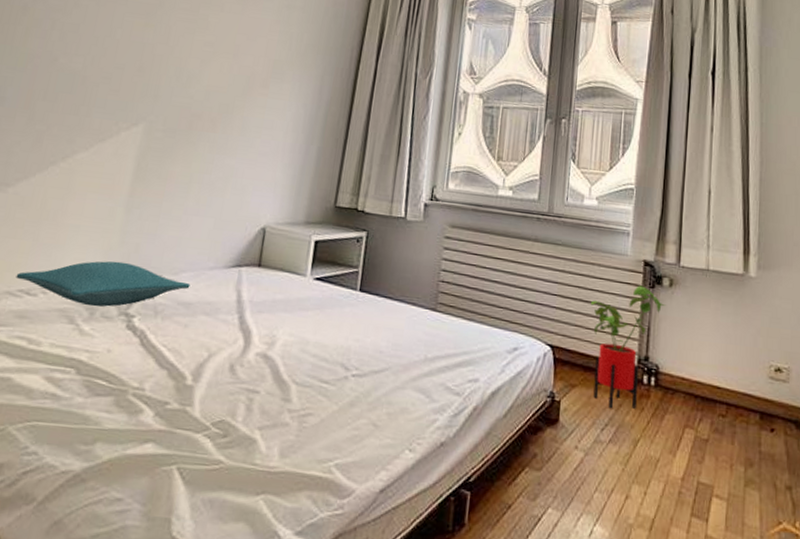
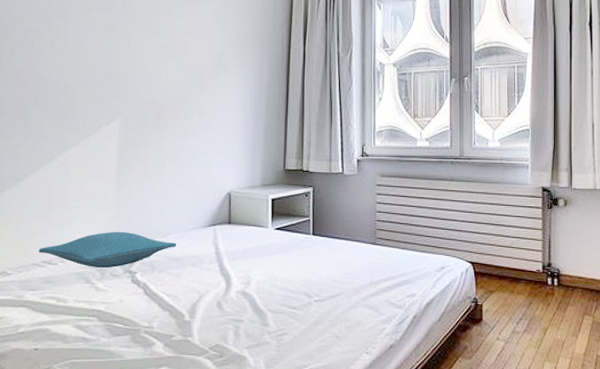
house plant: present [590,285,666,409] -> none [500,208,563,307]

